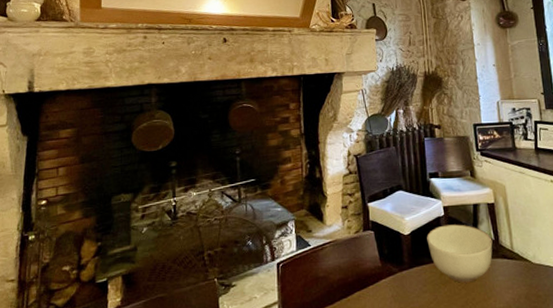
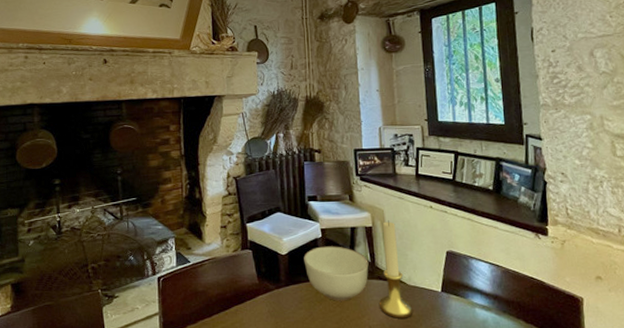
candle holder: none [504,196,540,299] -> present [378,220,413,319]

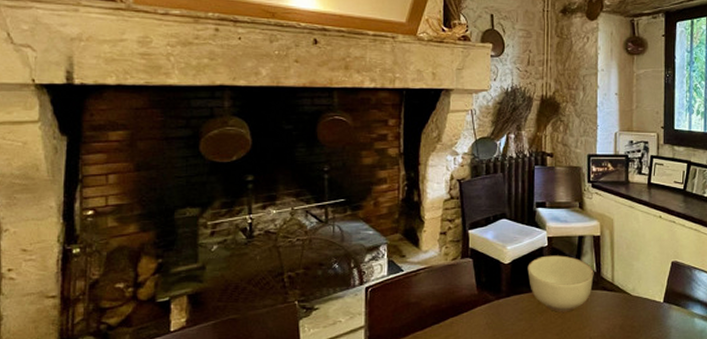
candle holder: present [378,220,413,319] -> none [601,229,635,329]

